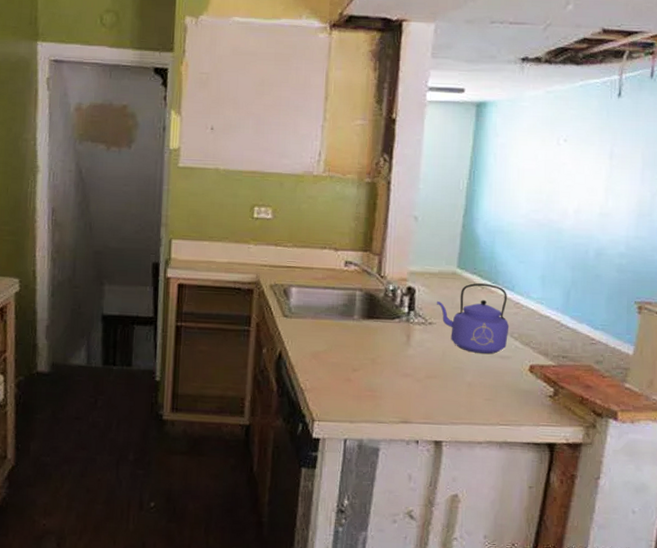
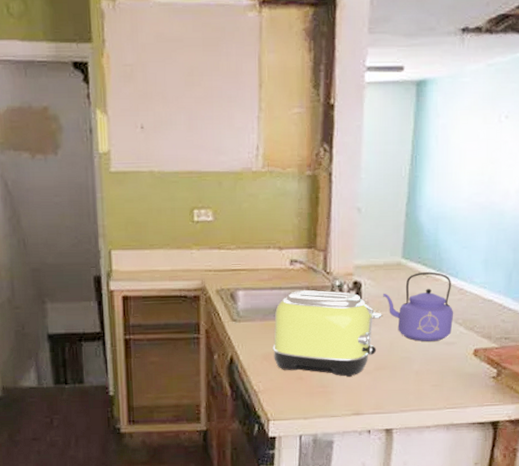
toaster: none [322,292,435,383] -> present [273,290,382,377]

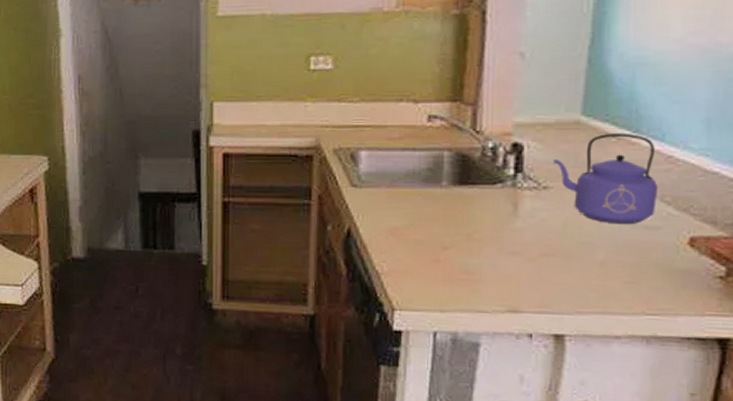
toaster: present [273,290,382,377] -> none [402,153,552,263]

